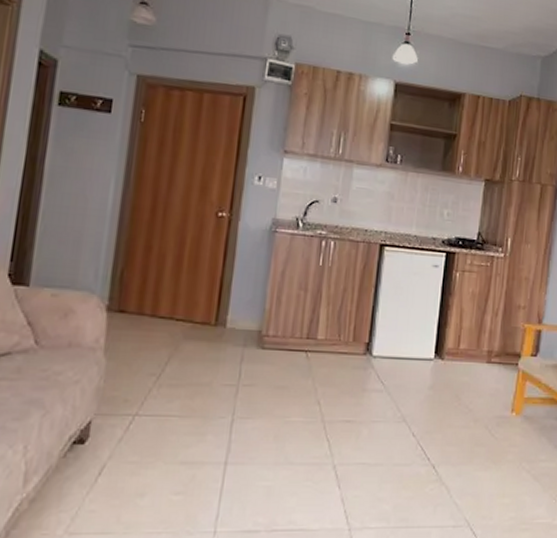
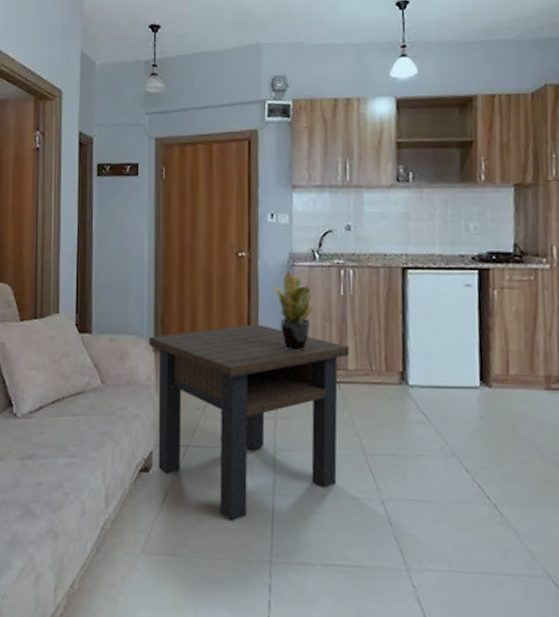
side table: none [96,288,321,494] -> present [148,324,350,522]
potted plant: none [249,236,299,318] -> present [270,271,319,351]

